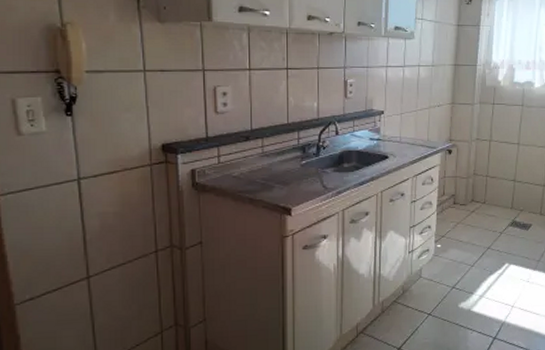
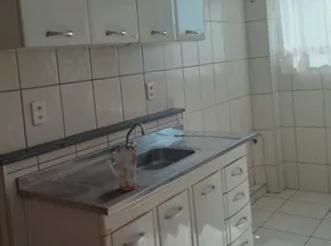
mug: none [294,147,330,192] -> present [105,148,138,191]

